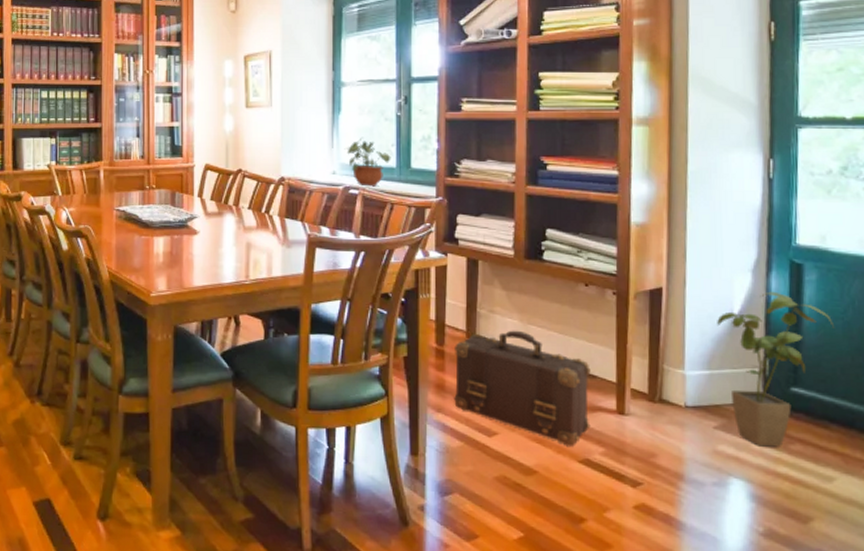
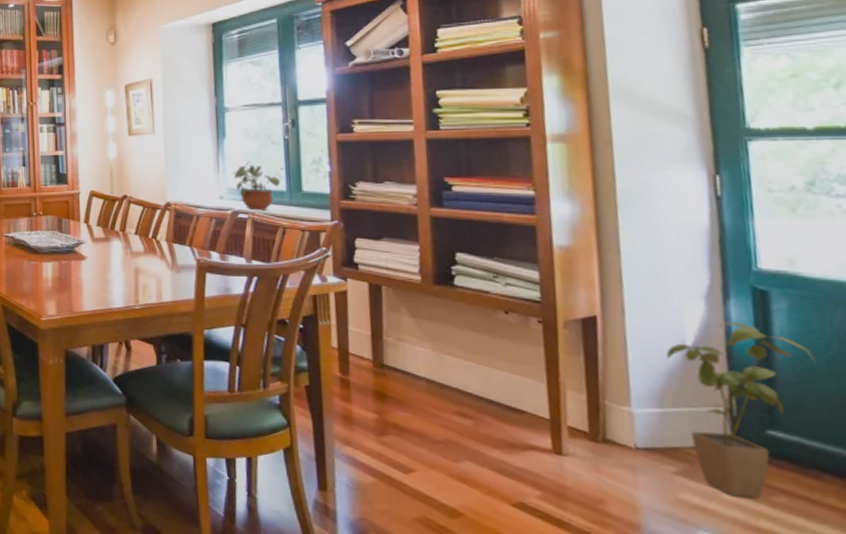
vintage suitcase: present [454,330,591,446] -> none [361,360,523,488]

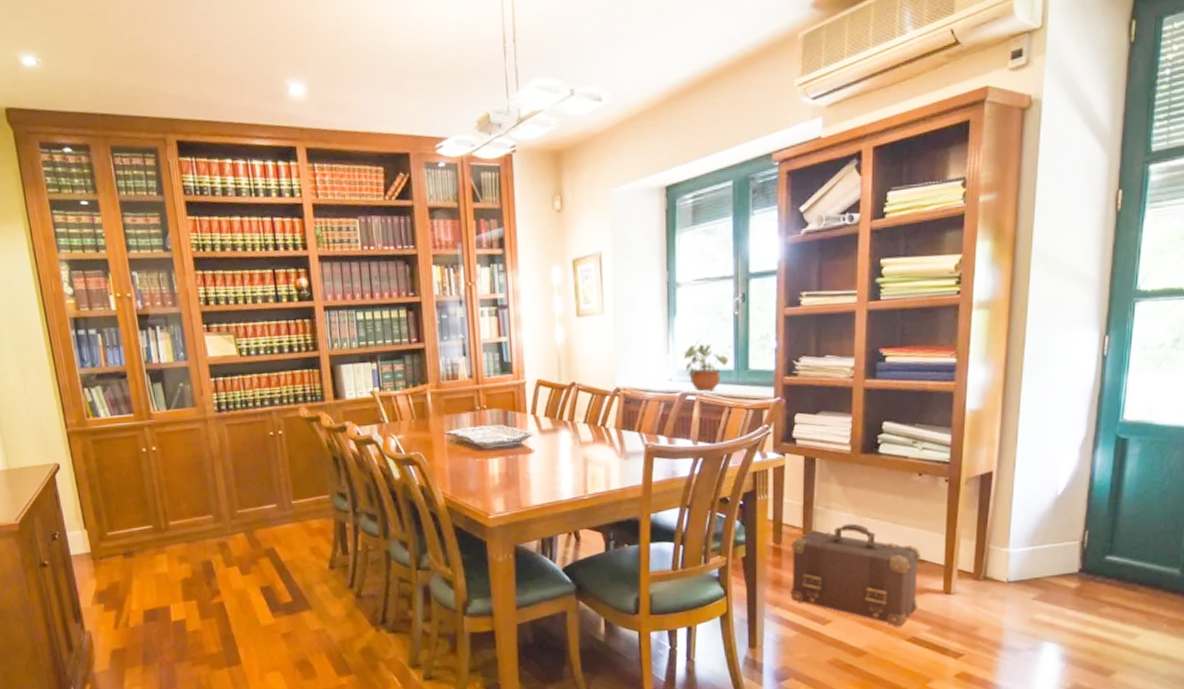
vintage suitcase: none [361,360,523,488] -> present [790,523,921,627]
house plant: present [666,321,816,499] -> none [1042,467,1151,612]

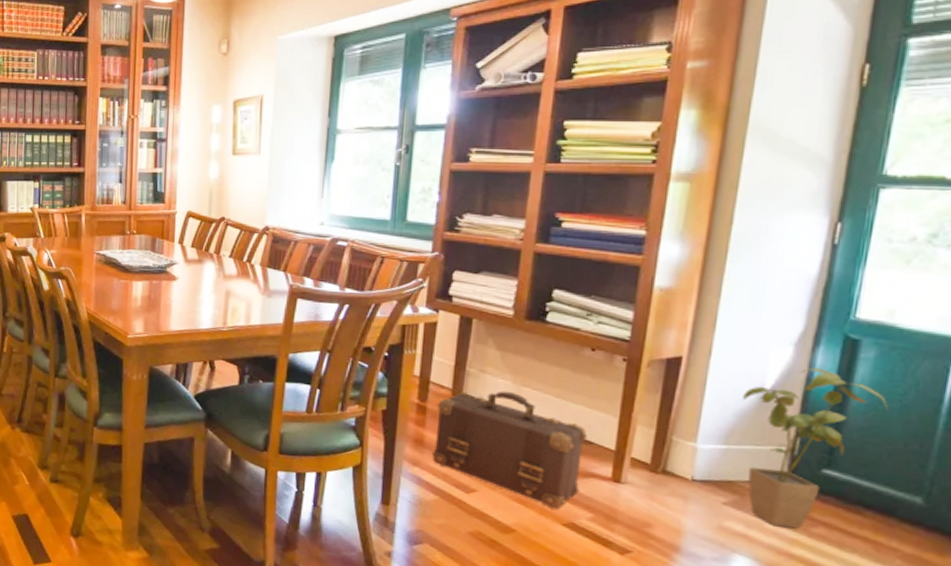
potted plant: present [680,340,729,392] -> none [335,187,386,239]
house plant: none [1042,467,1151,612] -> present [743,367,888,529]

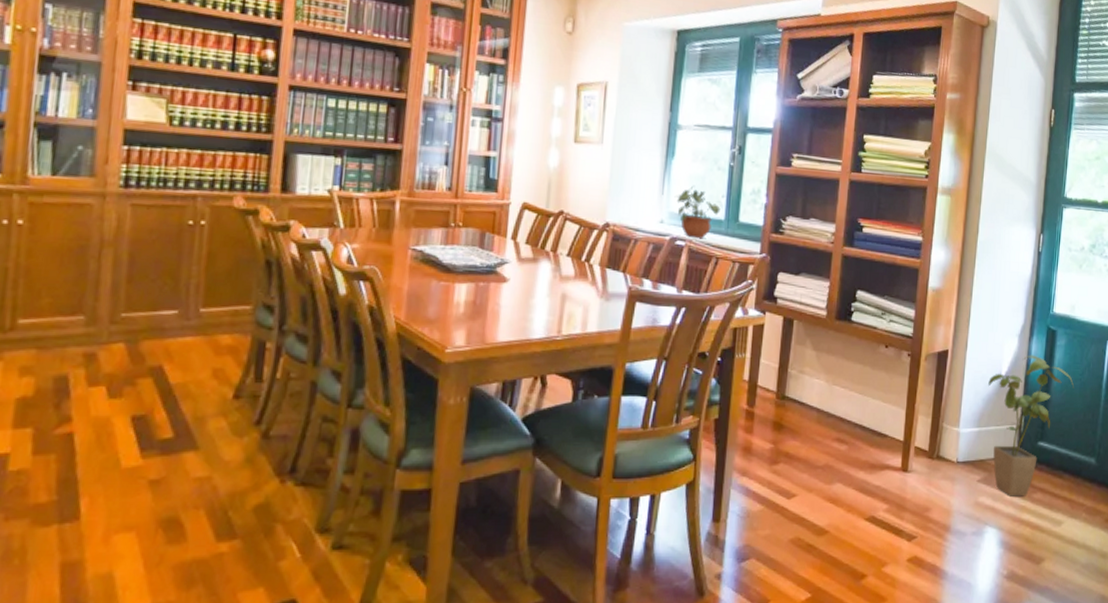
potted plant: none [335,187,386,239] -> present [674,185,721,239]
vintage suitcase: present [432,391,587,510] -> none [759,391,883,505]

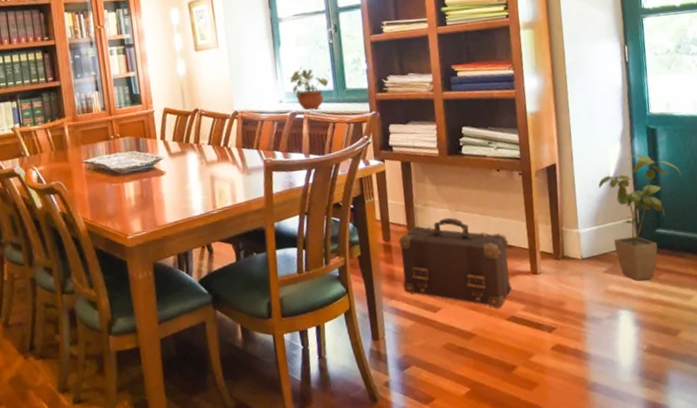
vintage suitcase: none [759,391,883,505] -> present [399,217,513,309]

